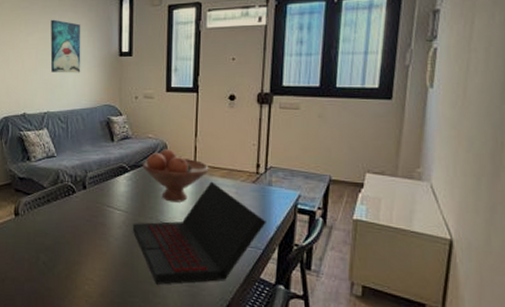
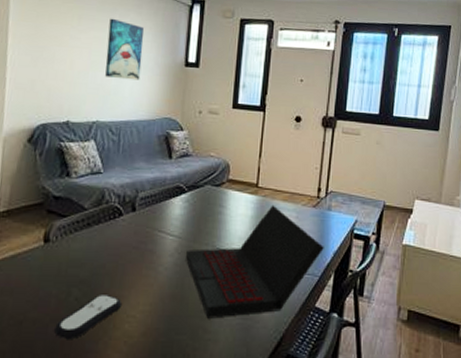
remote control: none [29,260,80,296] -> present [54,295,121,339]
fruit bowl: present [142,149,209,202] -> none [201,169,272,227]

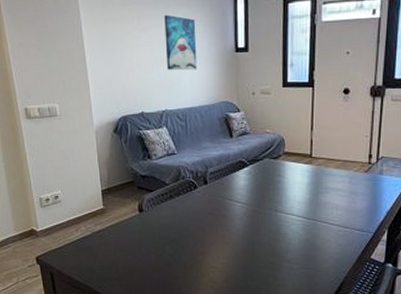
remote control: present [54,295,121,339] -> none [157,251,205,284]
laptop: present [186,205,324,319] -> none [253,172,377,269]

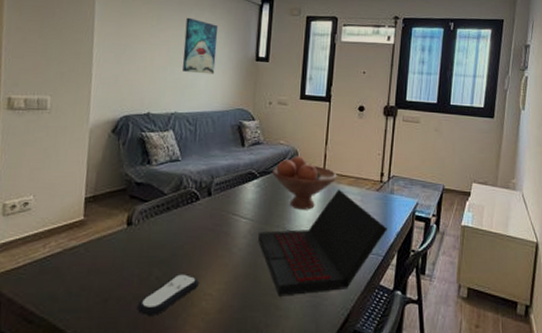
remote control: none [157,251,205,284] -> present [137,274,199,315]
laptop: none [253,172,377,269] -> present [258,189,387,296]
fruit bowl: none [261,143,325,193] -> present [272,156,337,210]

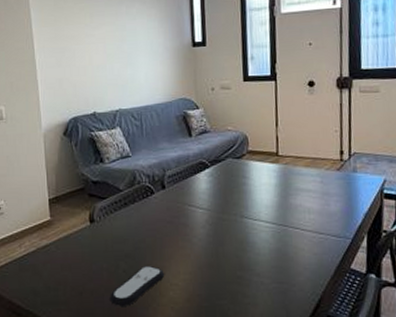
wall art: present [182,17,218,75] -> none [118,11,153,68]
laptop: present [258,189,387,296] -> none [217,171,354,284]
fruit bowl: present [272,156,337,210] -> none [223,141,293,196]

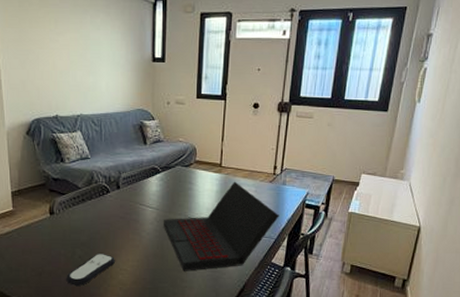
laptop: none [217,171,354,284] -> present [164,181,279,271]

